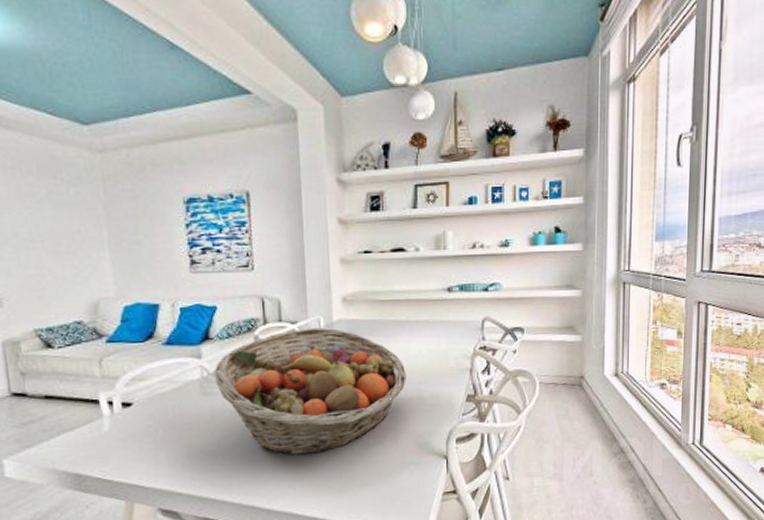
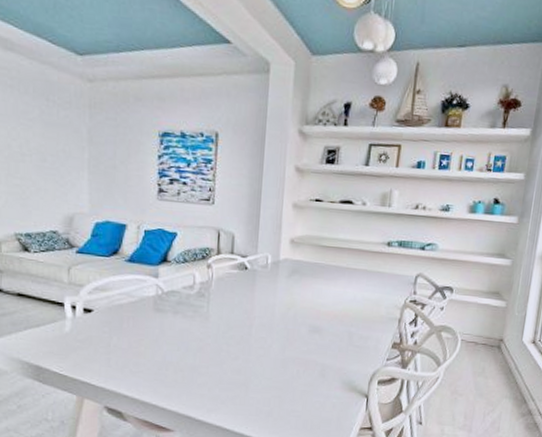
fruit basket: present [213,327,406,456] -> none [167,262,340,378]

